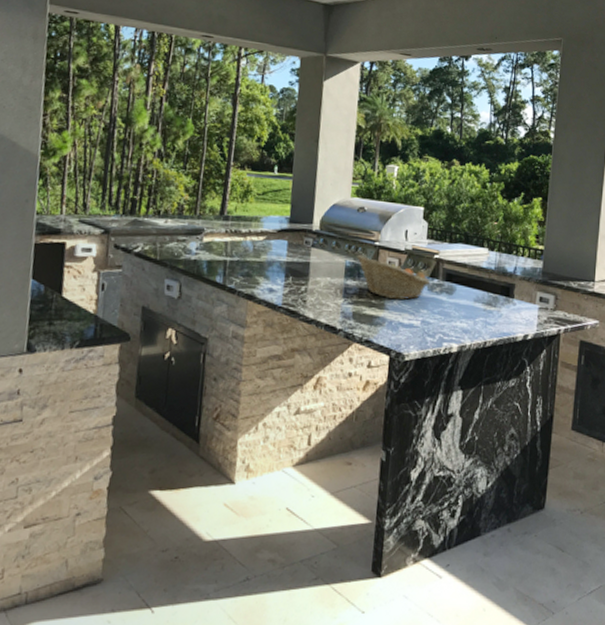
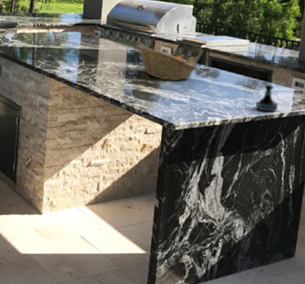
tequila bottle: none [497,301,522,335] -> present [255,84,278,113]

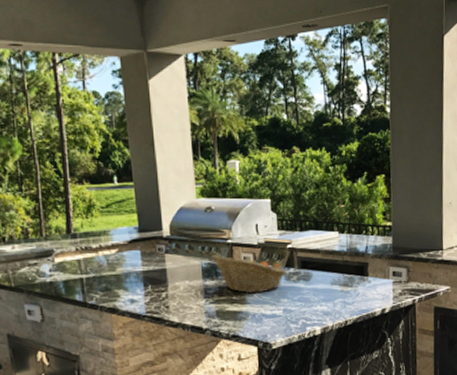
tequila bottle: present [255,84,278,113] -> none [355,279,379,311]

